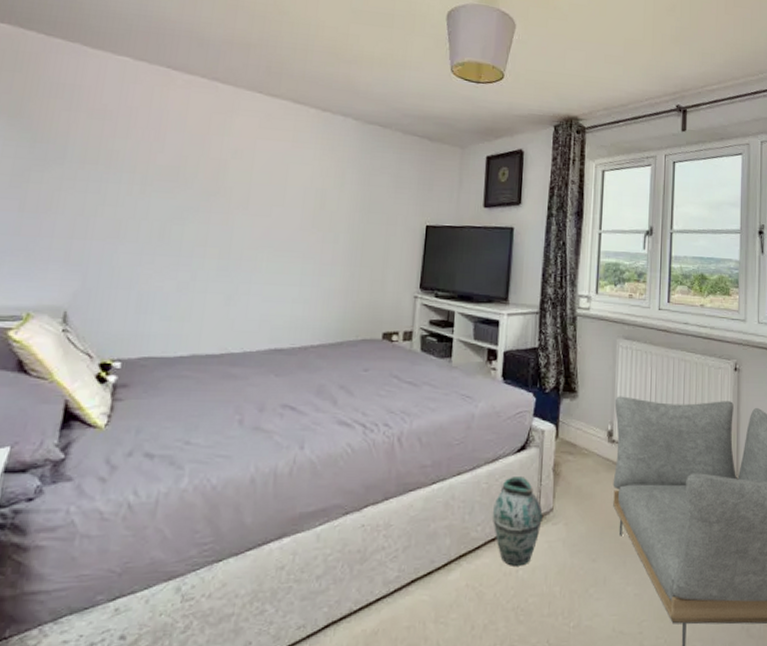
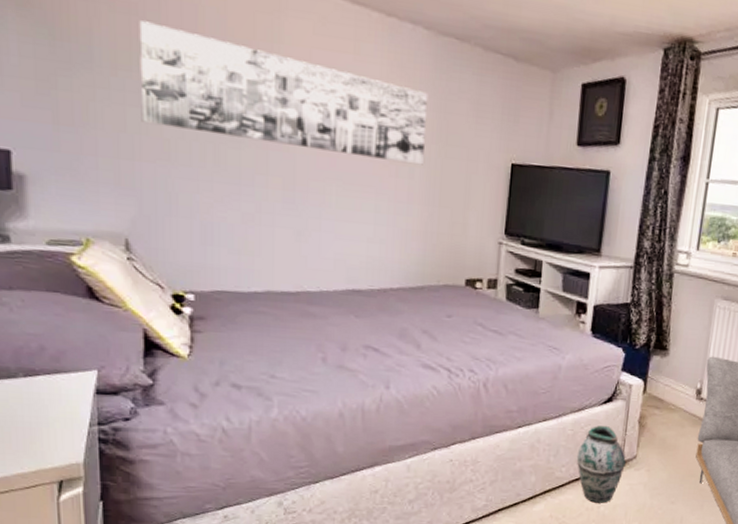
wall art: none [98,124,355,231] -> present [139,20,429,165]

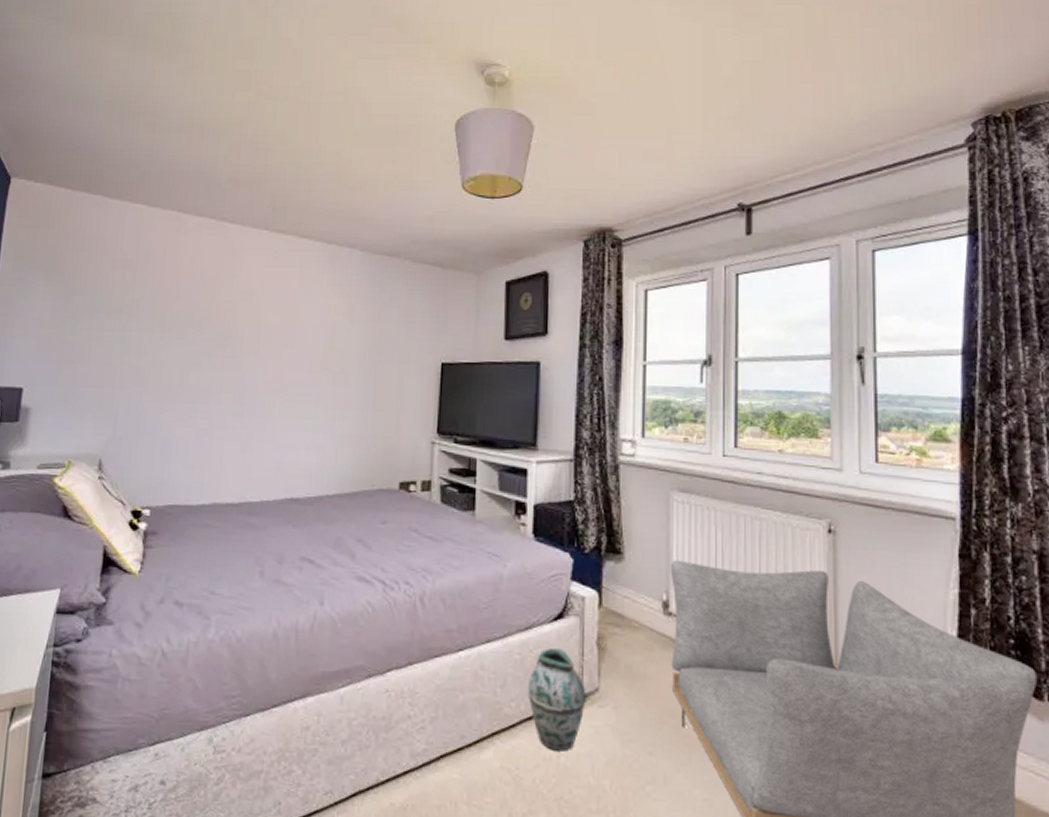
wall art: present [139,20,429,165] -> none [124,272,363,372]

